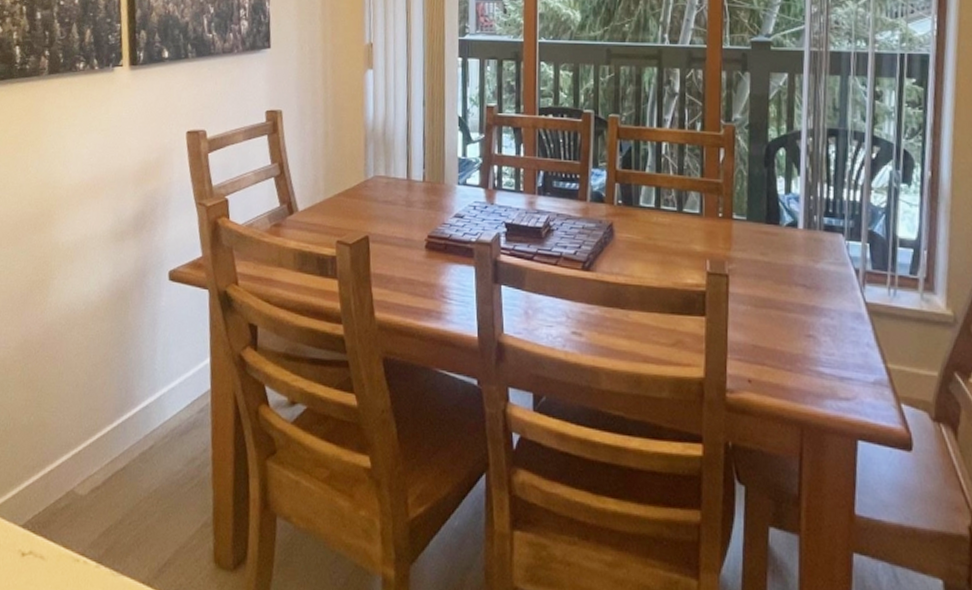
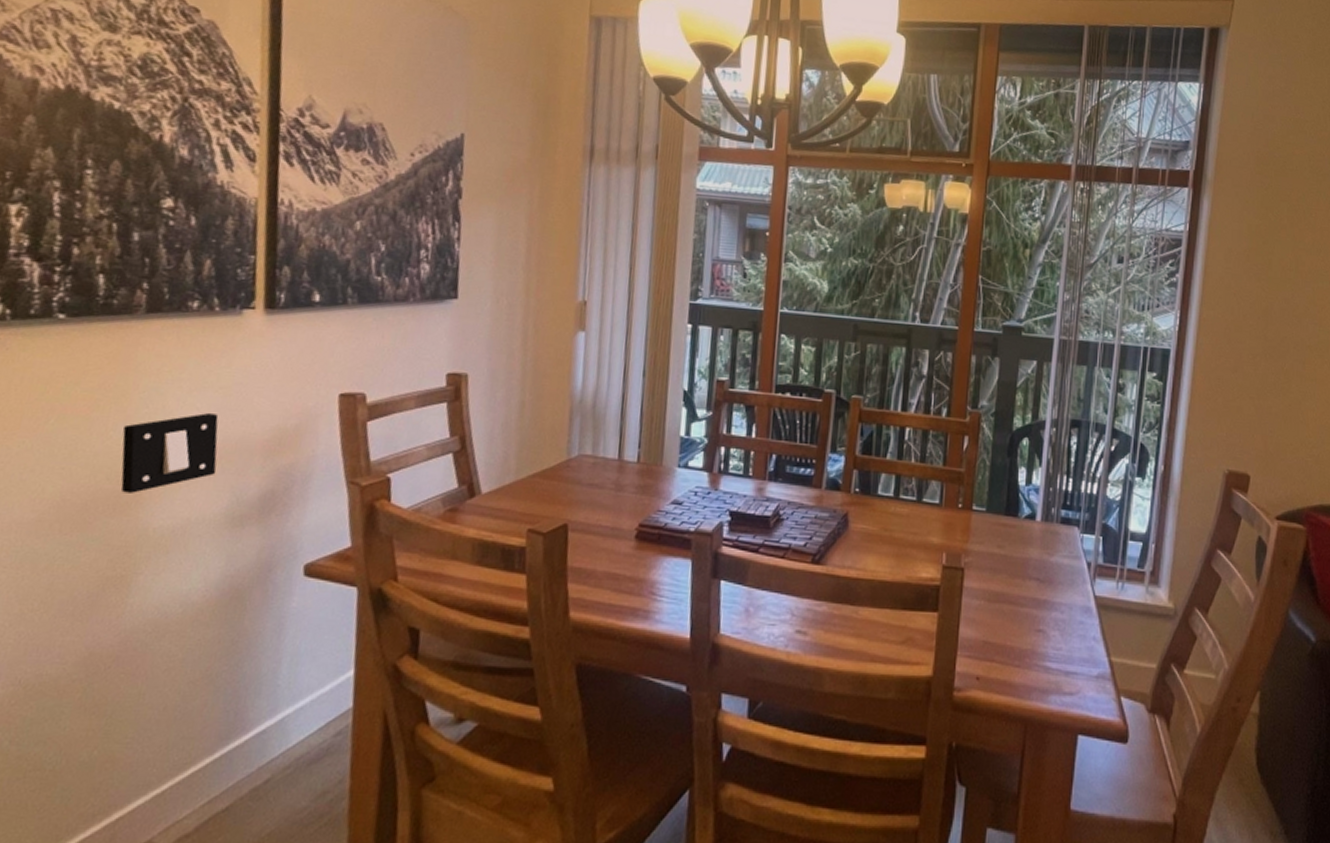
light switch: none [38,150,103,215] -> present [120,412,219,493]

